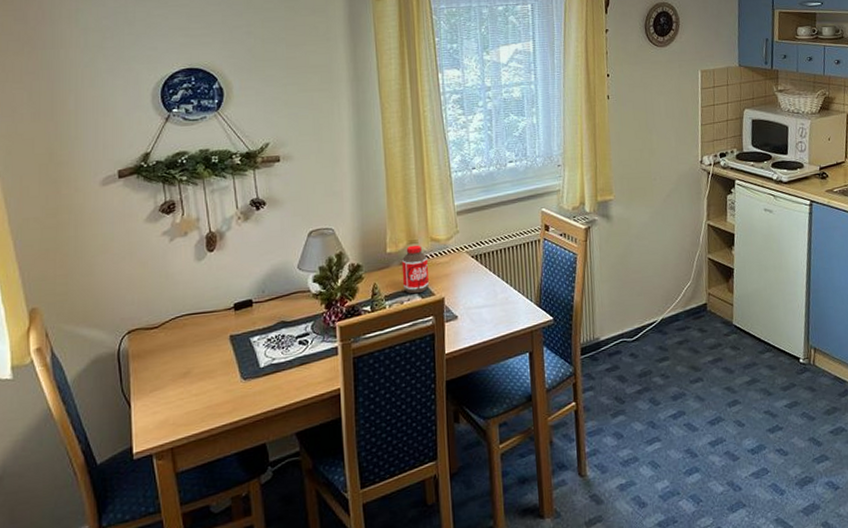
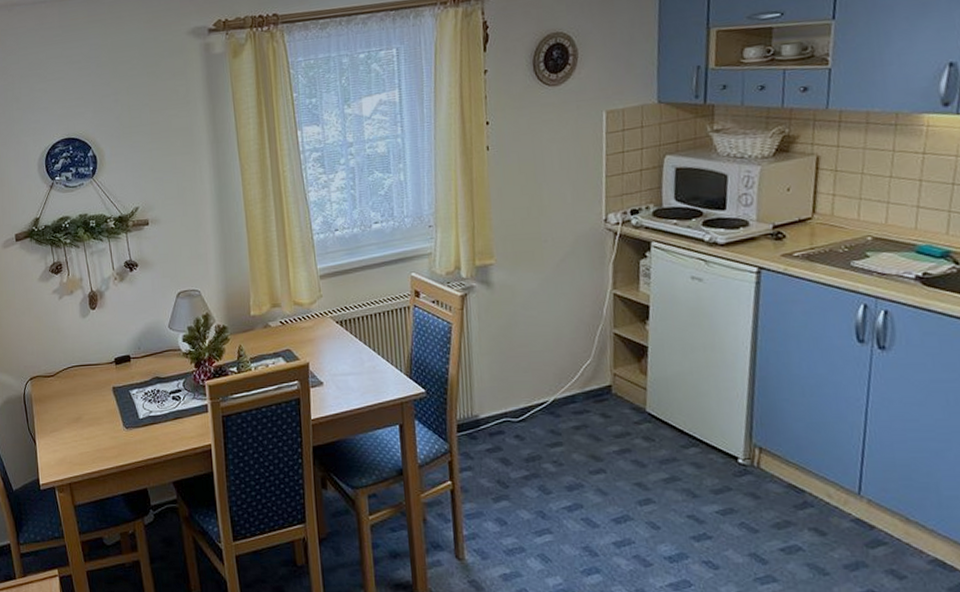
bottle: present [401,245,429,294] -> none [265,308,293,358]

